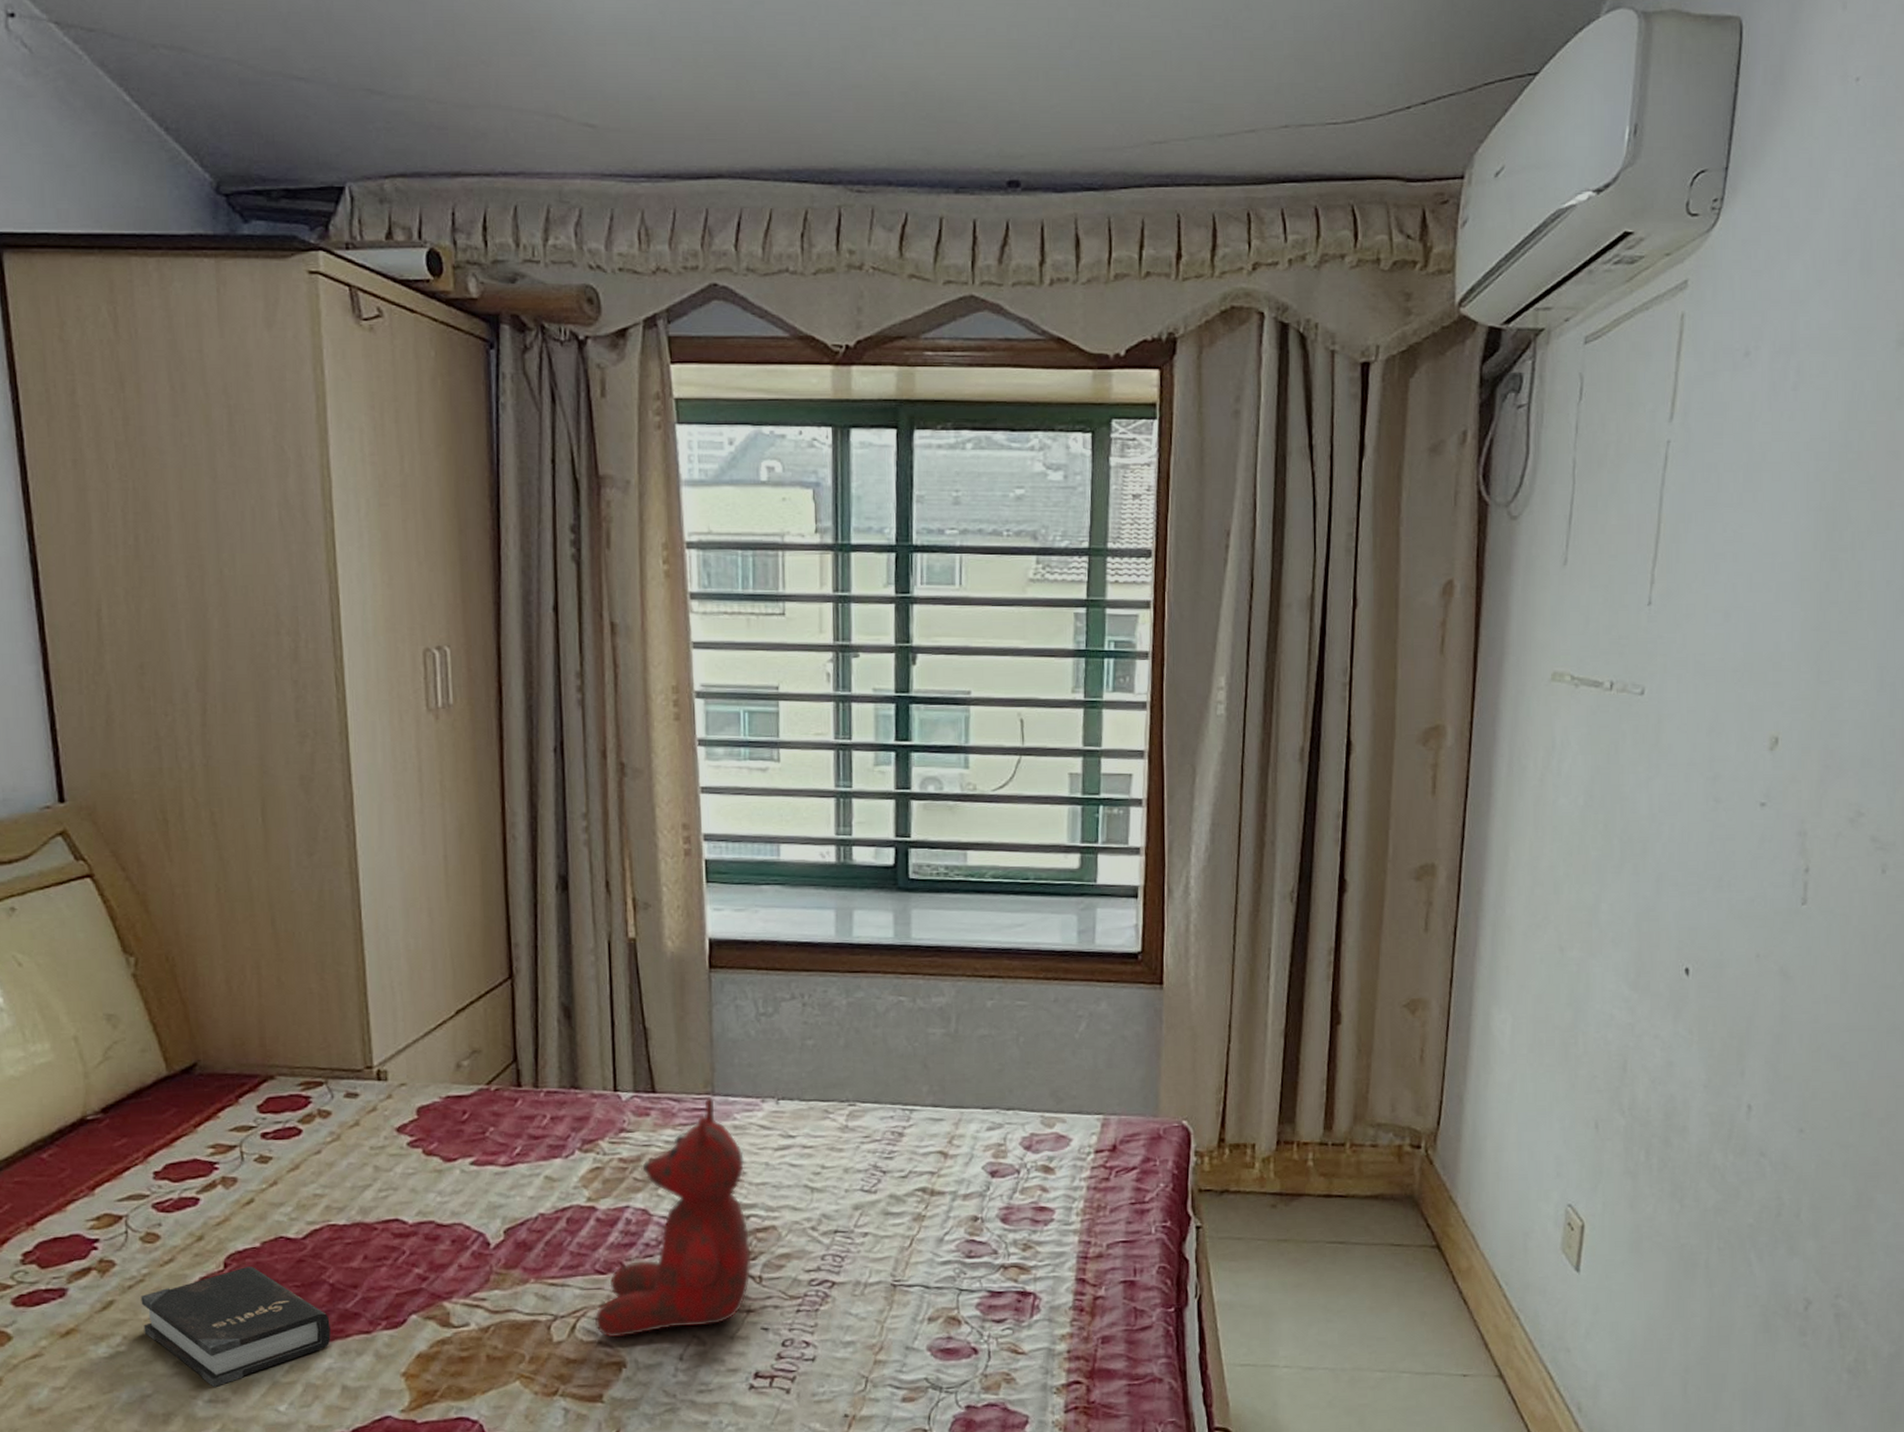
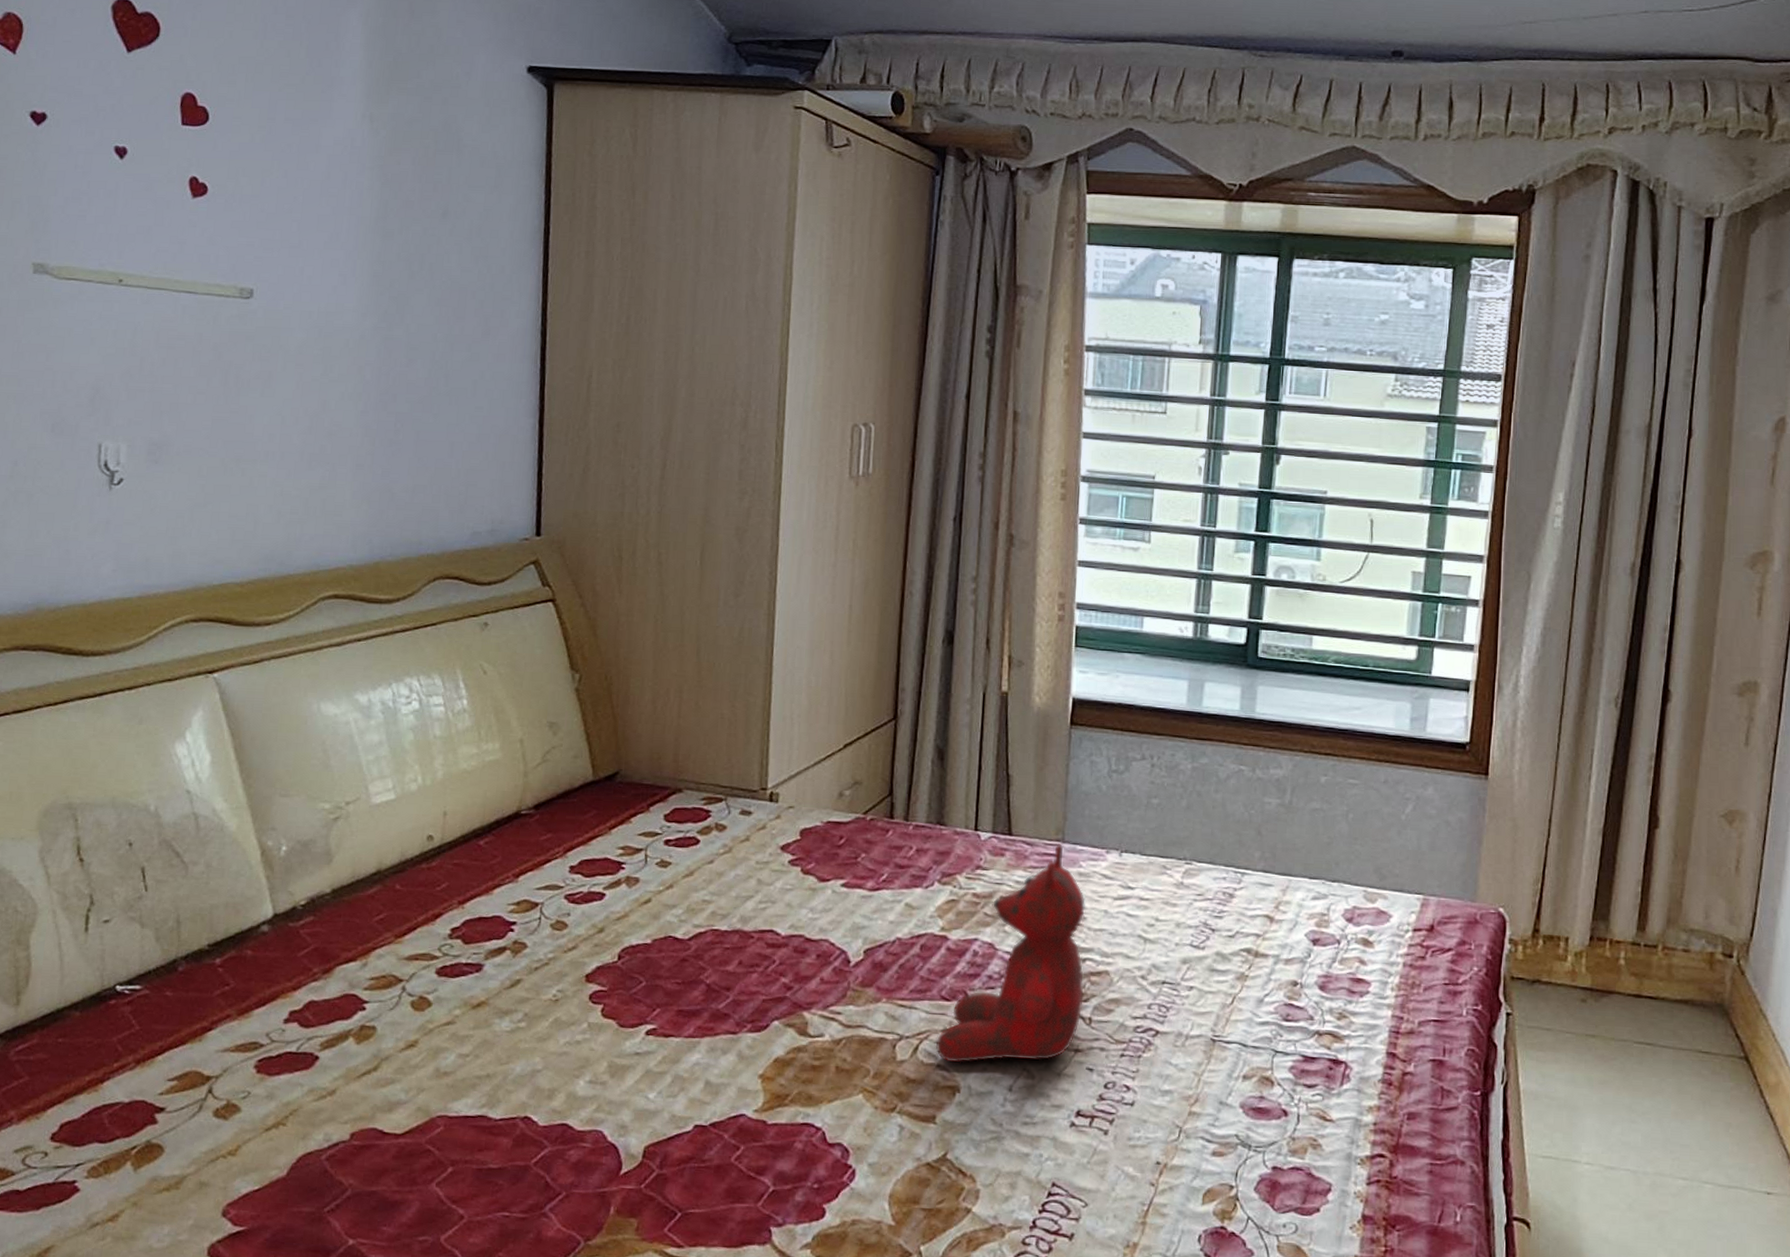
hardback book: present [140,1266,331,1388] -> none [542,960,703,1070]

